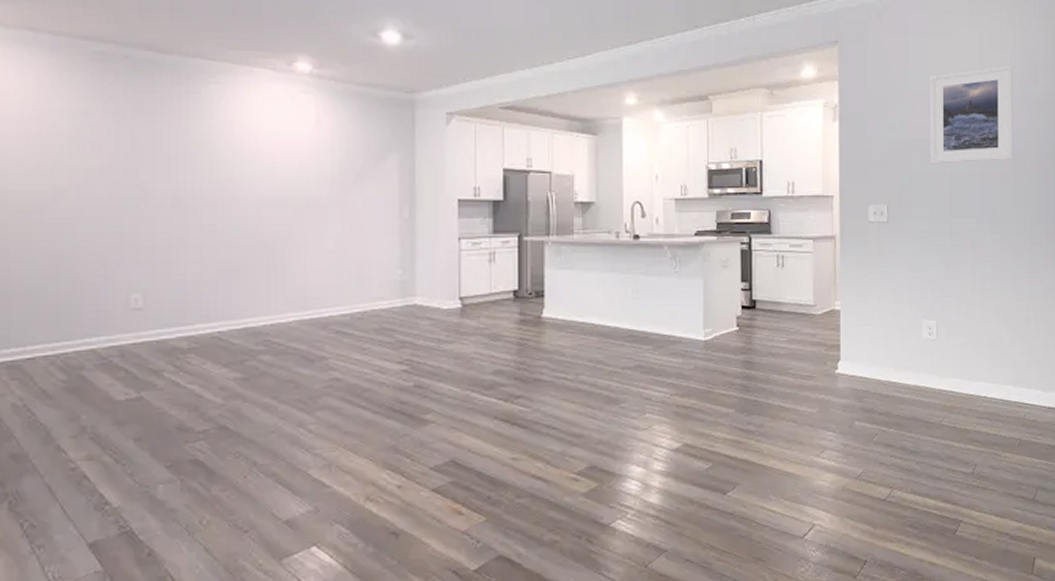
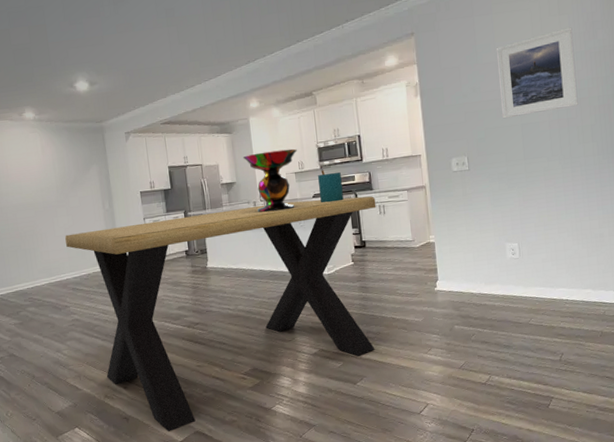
dining table: none [335,195,774,555] -> present [65,167,377,431]
decorative bowl: none [608,166,681,249] -> present [242,148,297,213]

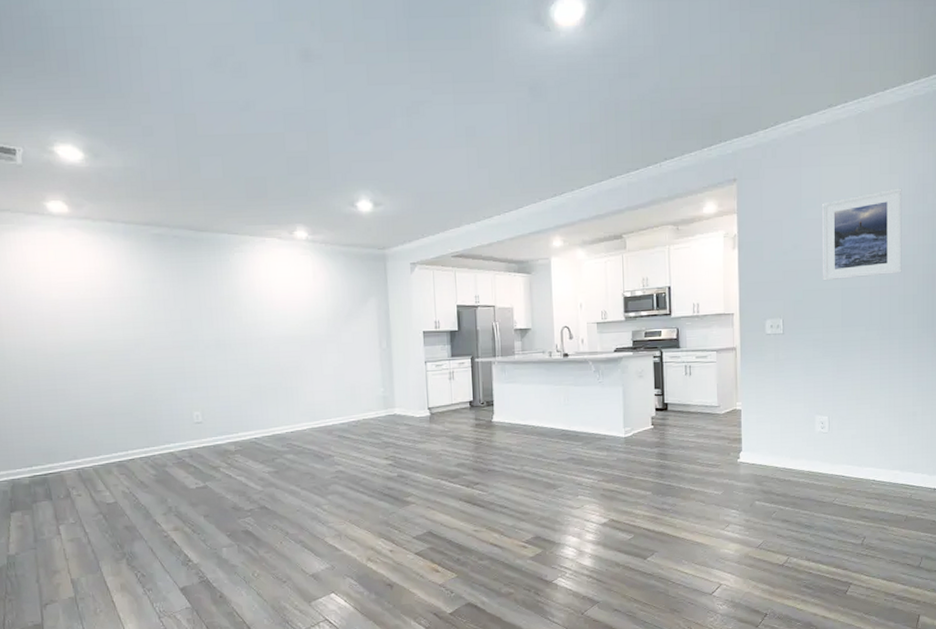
dining table: present [65,167,377,431] -> none [334,318,682,602]
decorative bowl: present [242,148,297,213] -> none [540,296,601,365]

